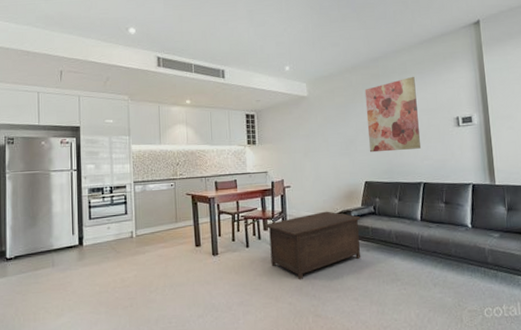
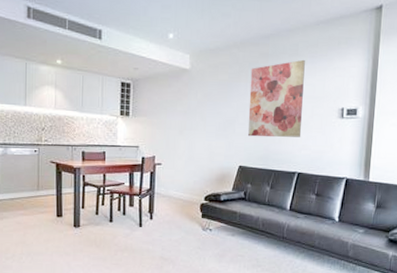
cabinet: present [264,211,361,280] -> none [130,192,230,259]

